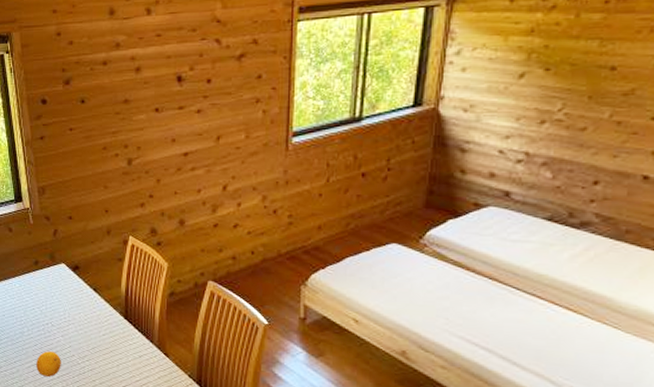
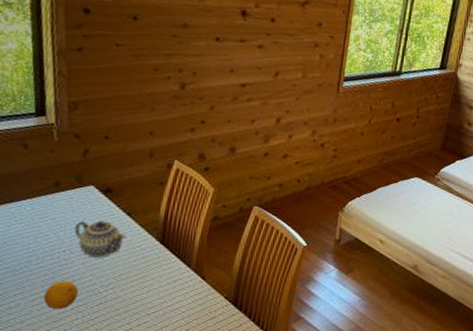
teapot: none [53,296,95,331] -> present [74,220,126,258]

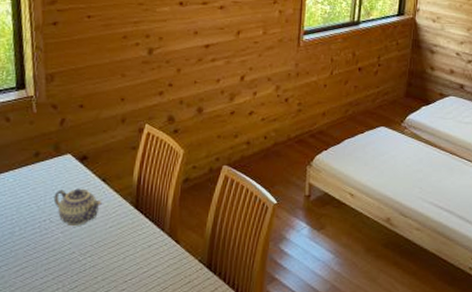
fruit: present [44,281,78,310] -> none [26,251,59,280]

